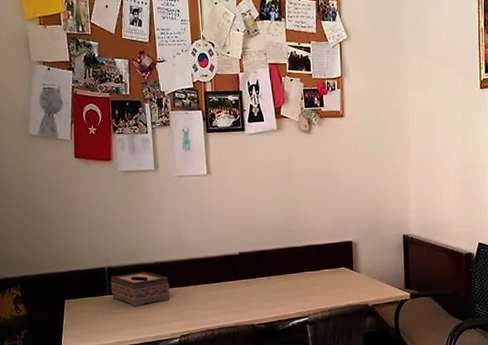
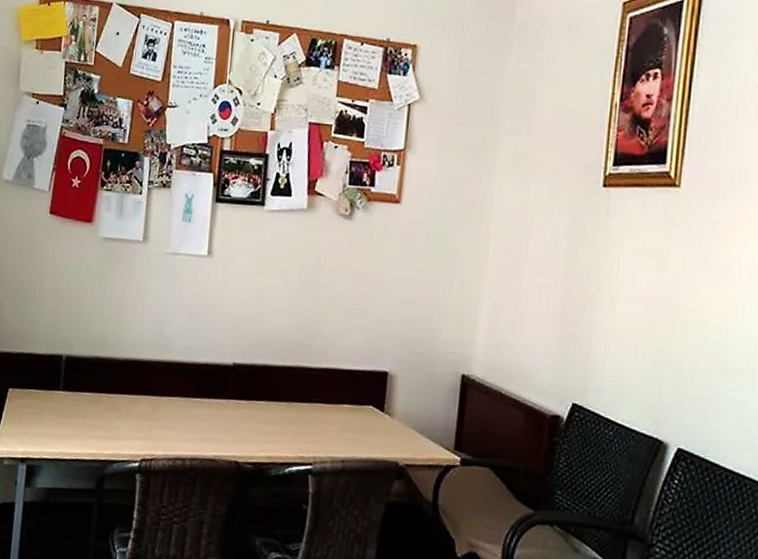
tissue box: present [110,271,170,306] -> none [65,367,138,412]

